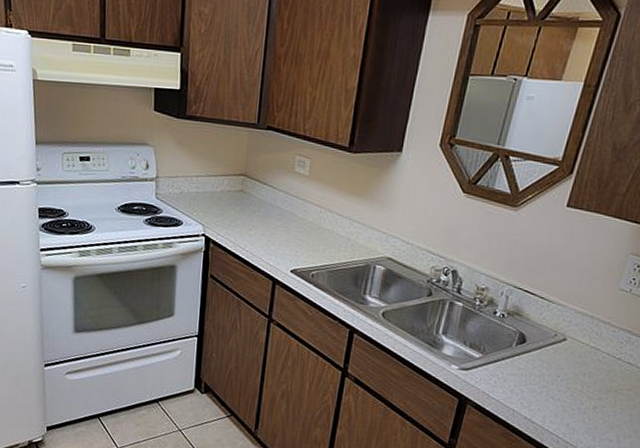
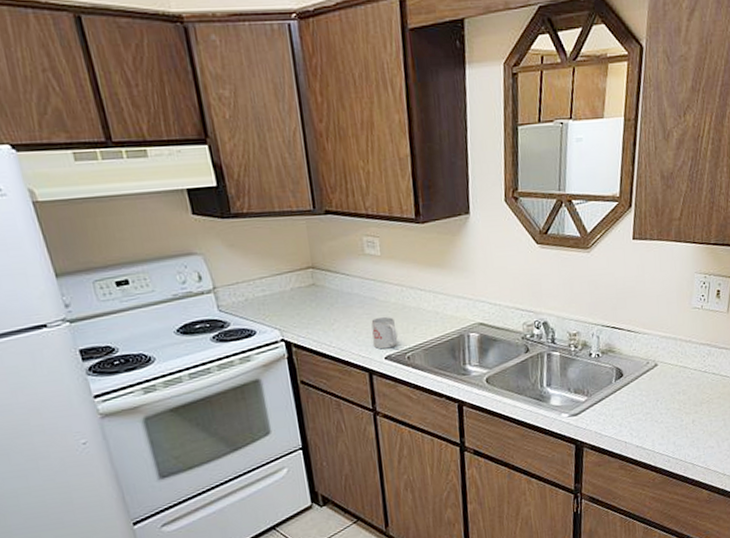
mug: none [283,232,308,263] -> present [371,316,398,350]

